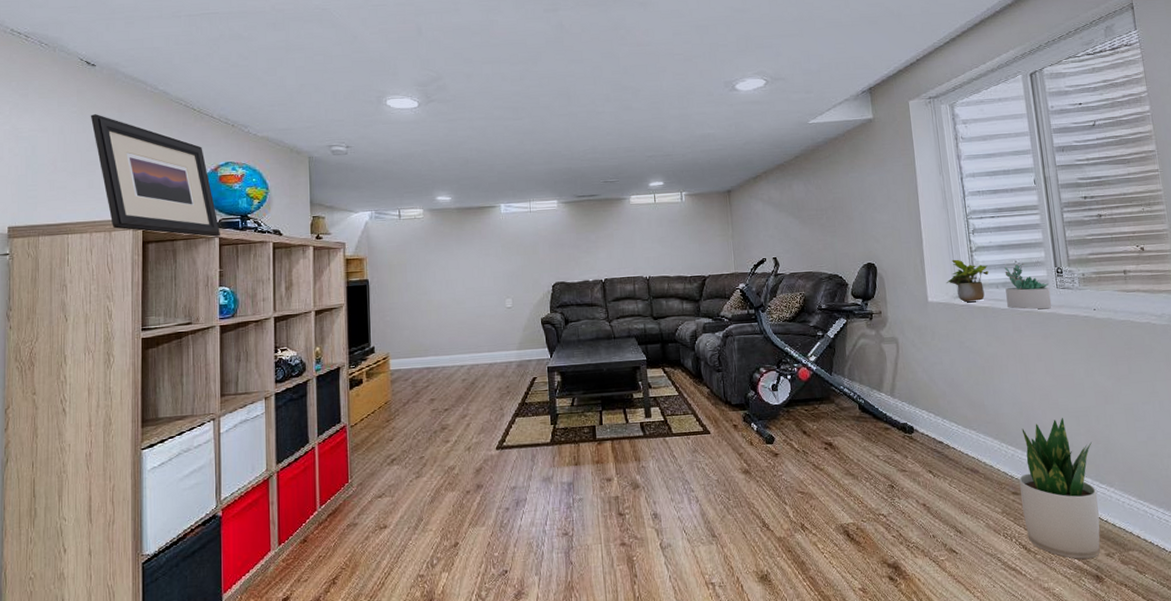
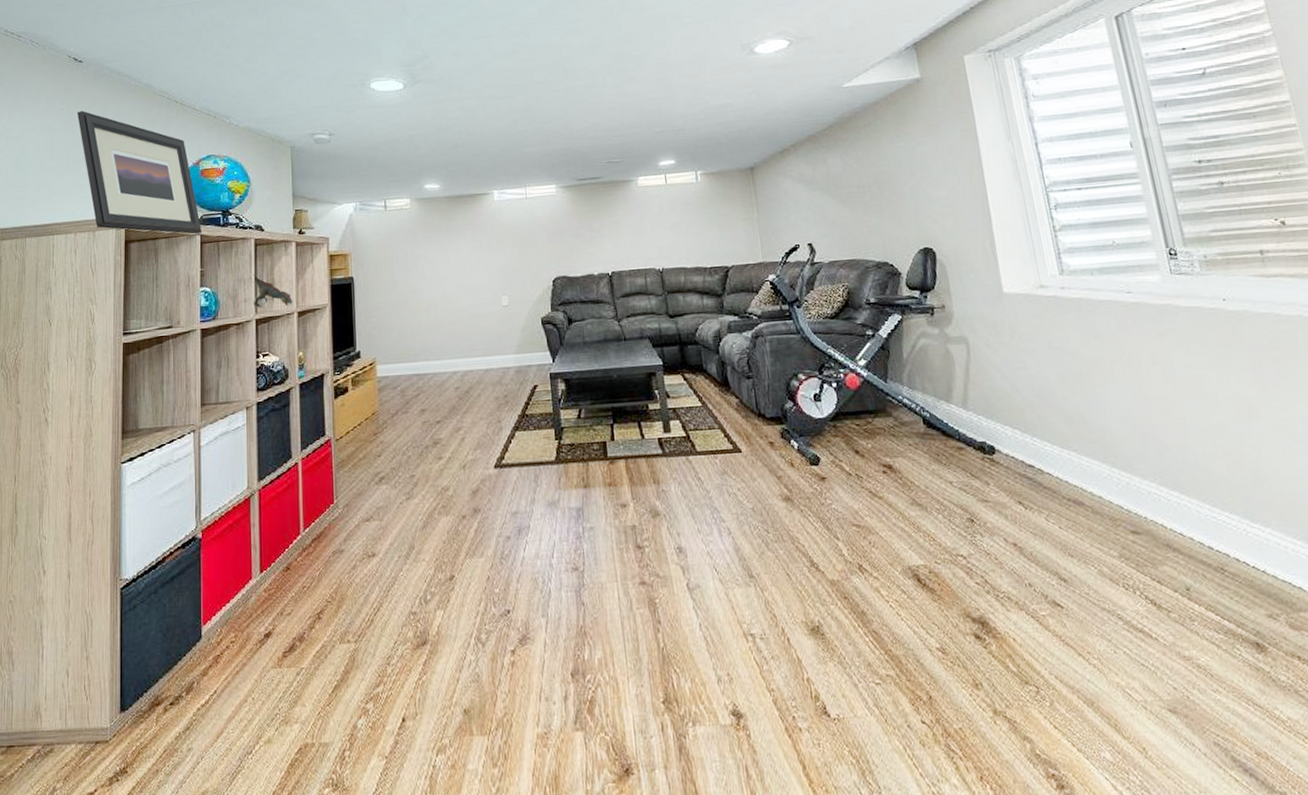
dinosaur toy: none [271,276,310,307] -> present [252,275,293,308]
potted plant: present [946,259,989,303] -> none [1025,241,1080,294]
succulent plant: present [1004,263,1052,310] -> none [1099,243,1166,301]
planter: present [1019,418,1101,560] -> none [1137,437,1259,622]

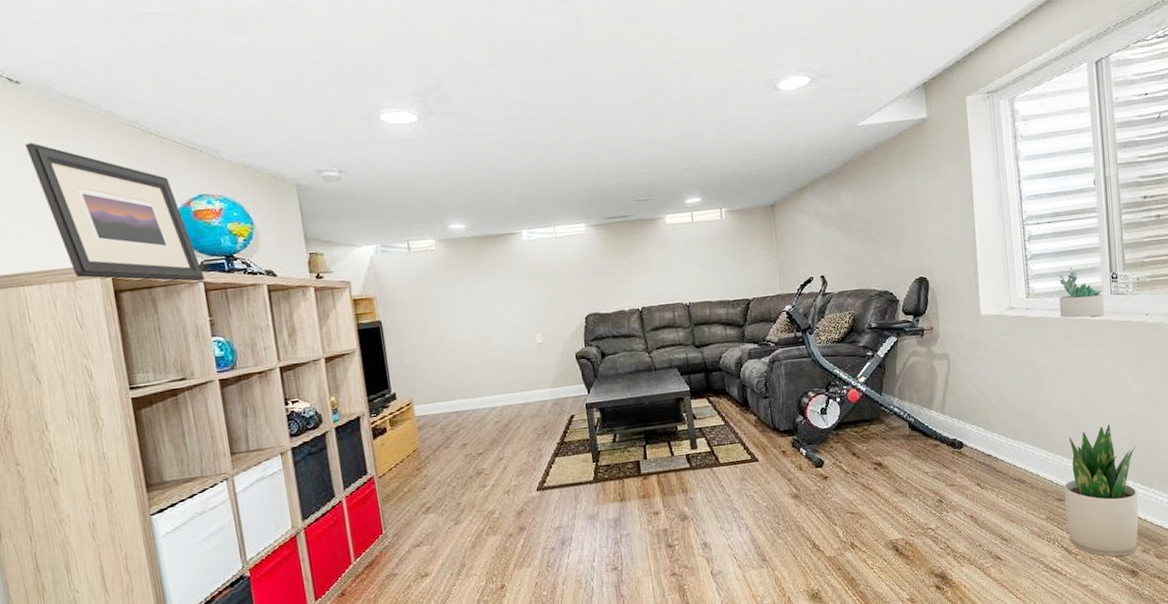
dinosaur toy: present [252,275,293,308] -> none [270,322,318,356]
succulent plant: none [1099,243,1166,301] -> present [1059,269,1105,318]
planter: none [1137,437,1259,622] -> present [1064,424,1139,557]

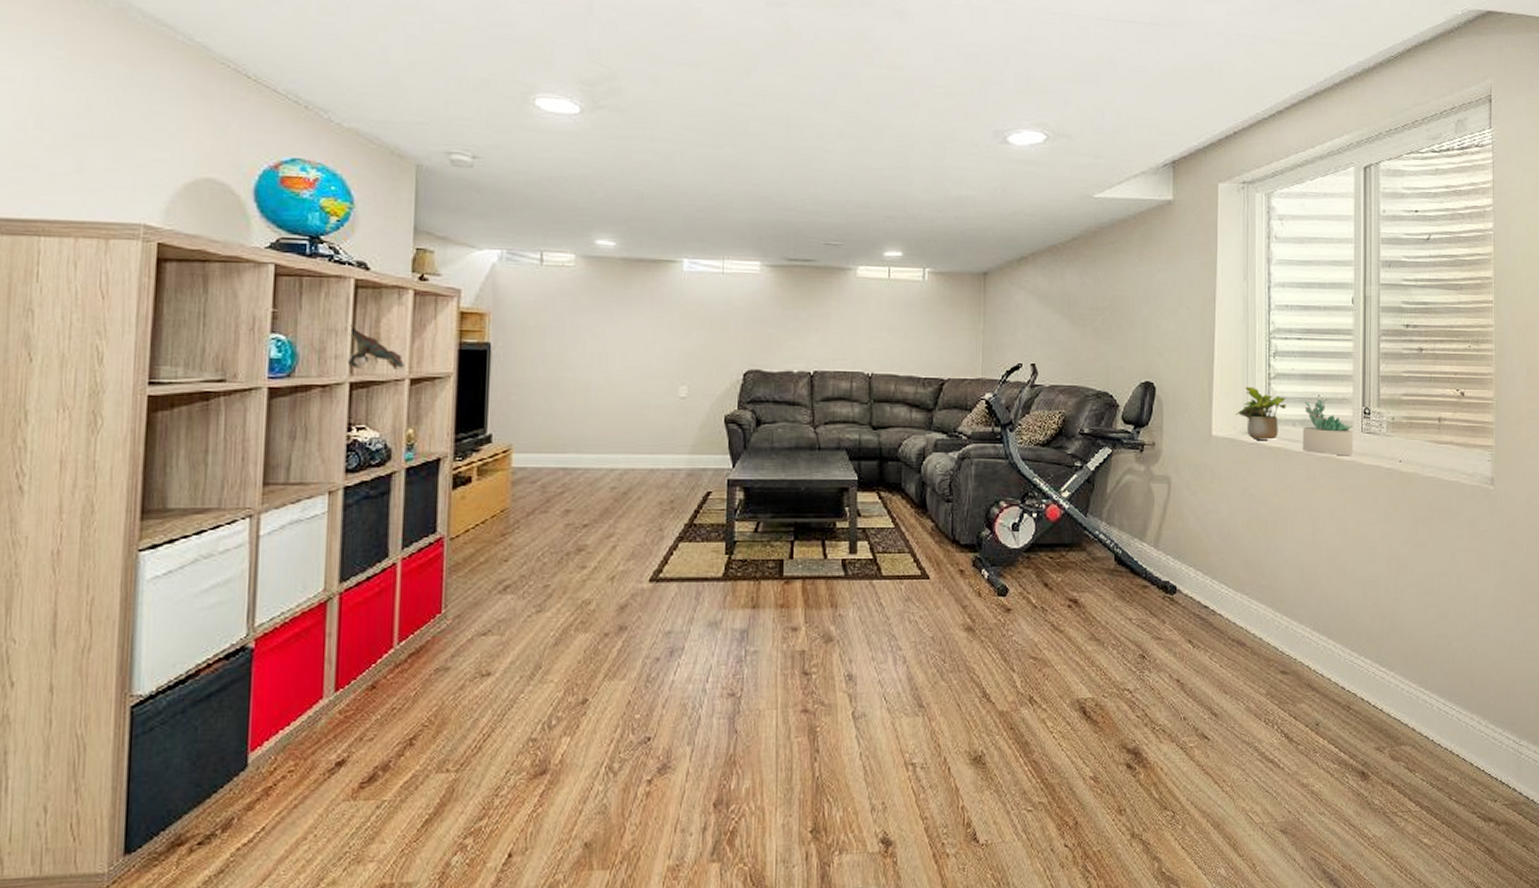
picture frame: present [24,143,205,282] -> none [84,65,277,262]
dinosaur toy: none [270,322,318,356] -> present [347,325,404,369]
potted plant: none [1000,269,1043,314] -> present [1236,386,1286,441]
planter: present [1064,424,1139,557] -> none [1289,587,1377,753]

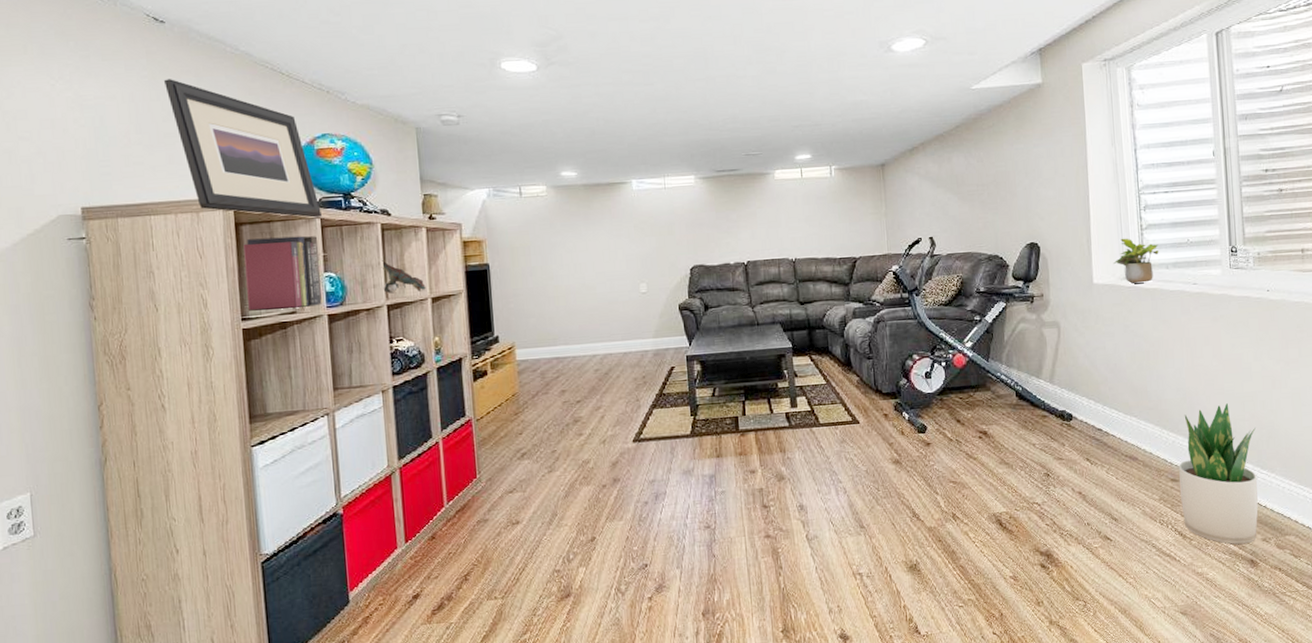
picture frame: none [84,65,277,262] -> present [163,79,322,218]
books: none [160,281,266,375] -> present [243,236,322,311]
planter: none [1289,587,1377,753] -> present [1179,403,1259,545]
succulent plant: present [1303,398,1354,456] -> none [1175,241,1224,291]

